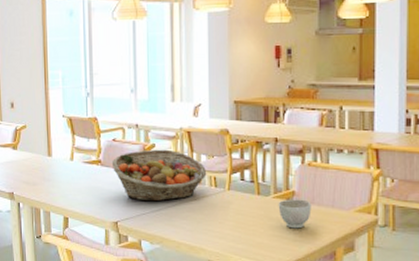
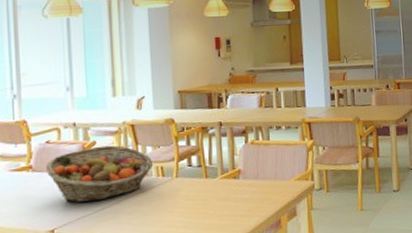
bowl: present [278,199,312,229] -> none [225,176,257,205]

